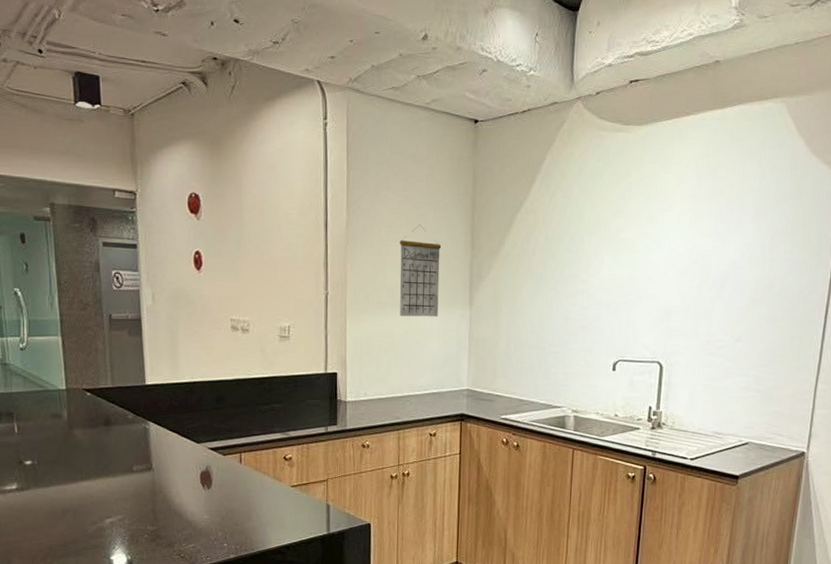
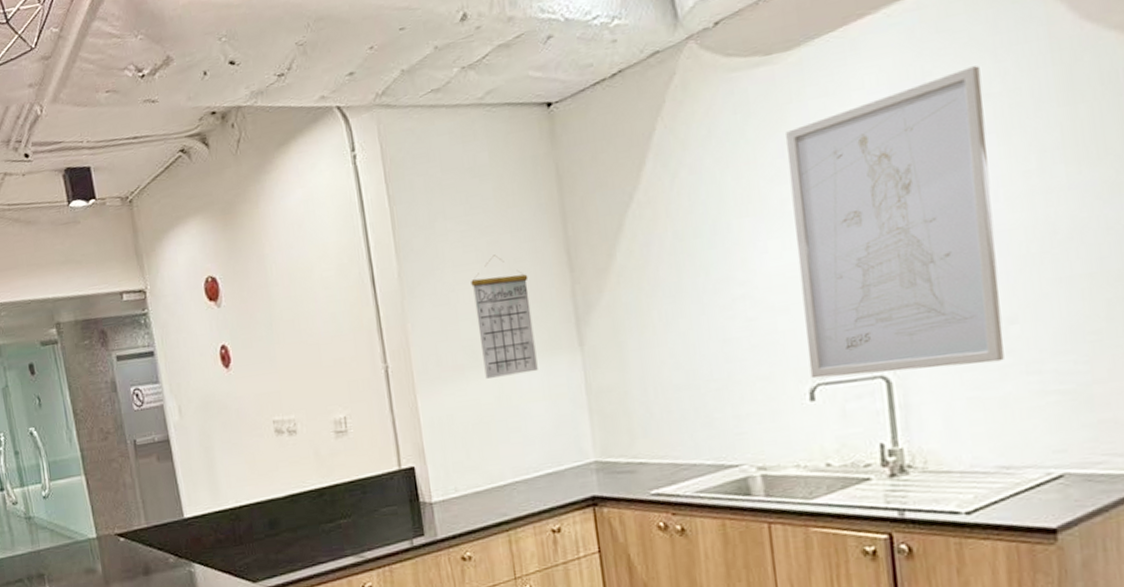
wall art: none [616,167,750,365] -> present [786,65,1004,379]

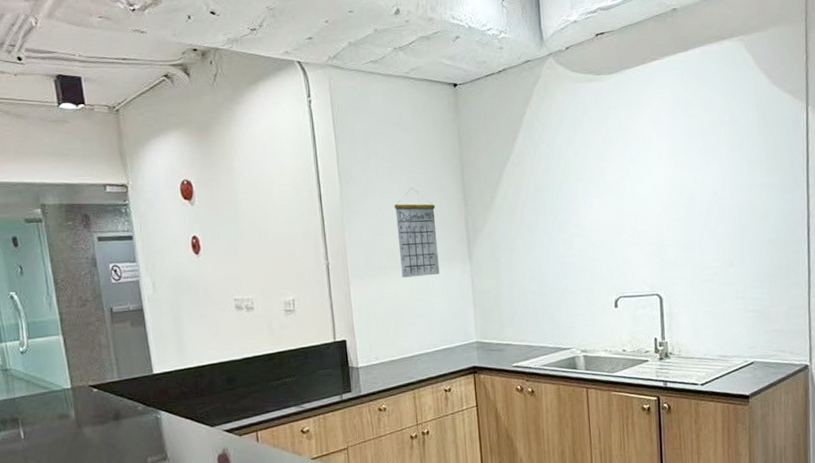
wall art: present [786,65,1004,379] -> none [606,103,725,293]

